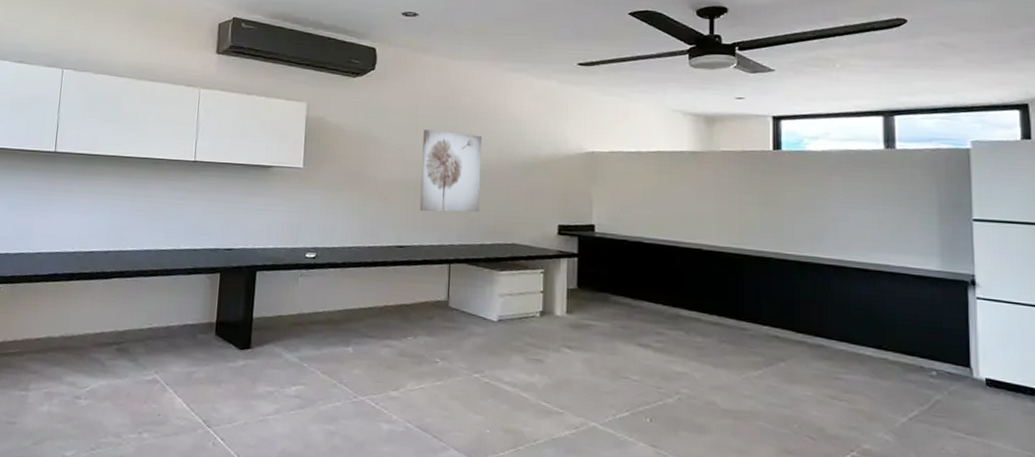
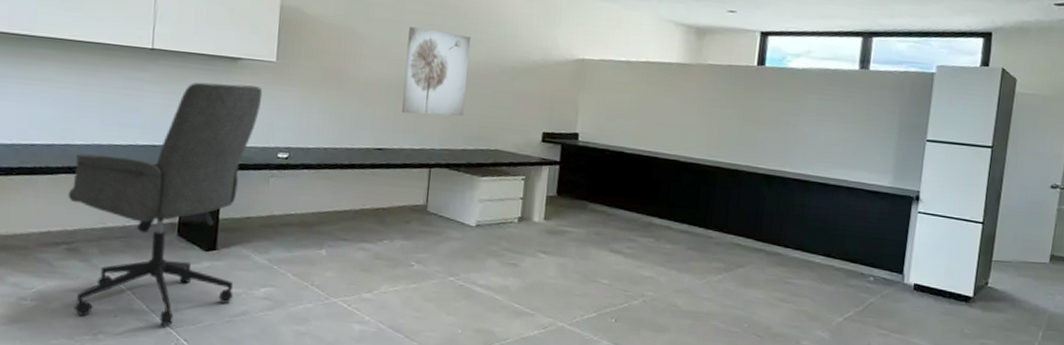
office chair: none [119,189,291,425] -> present [67,82,263,326]

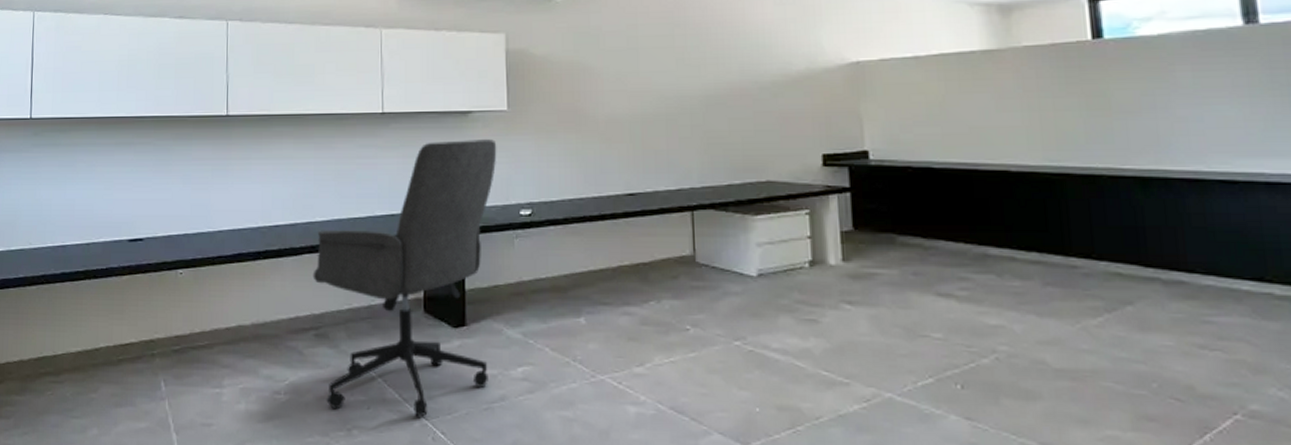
wall art: present [401,27,472,117] -> none [646,52,723,151]

